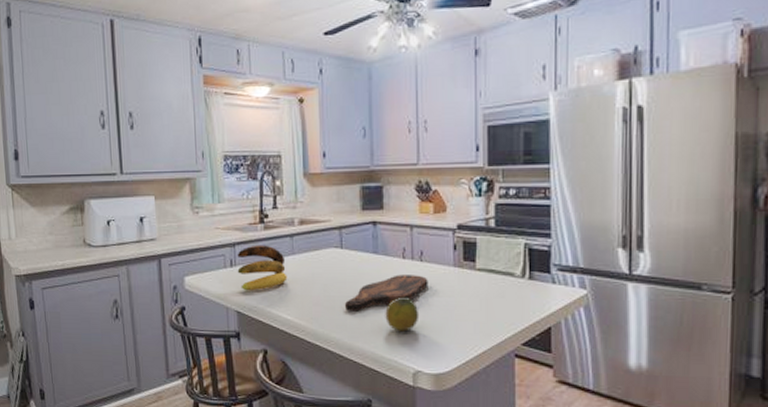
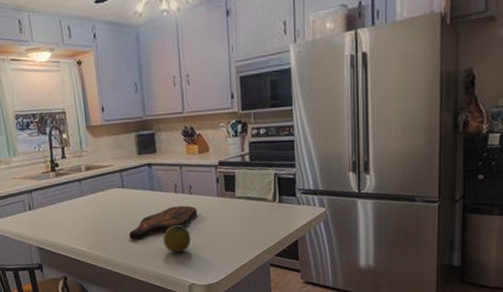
banana: present [237,245,288,291] -> none [34,189,79,230]

